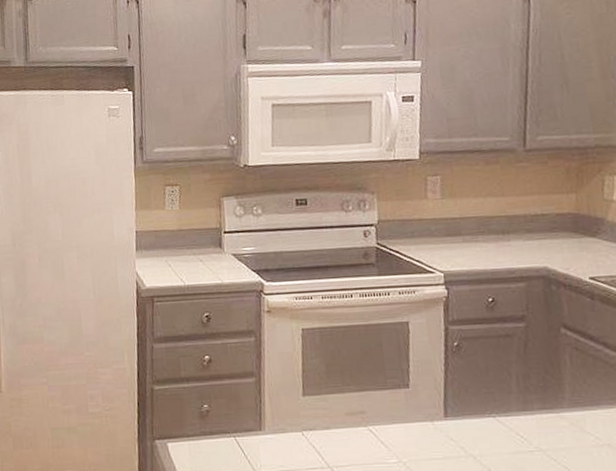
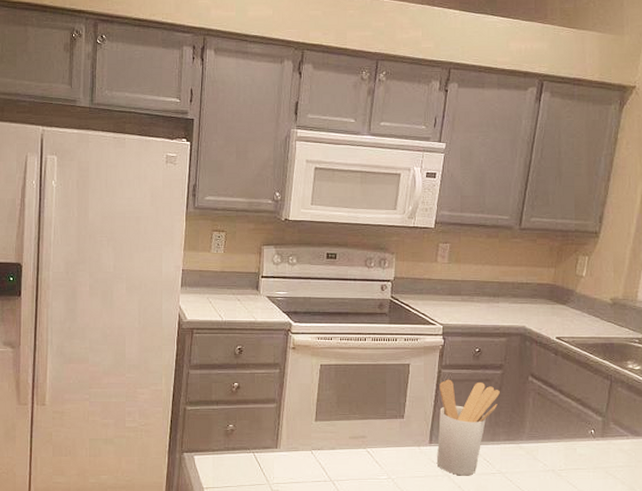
utensil holder: none [448,337,526,456] -> present [437,379,500,476]

